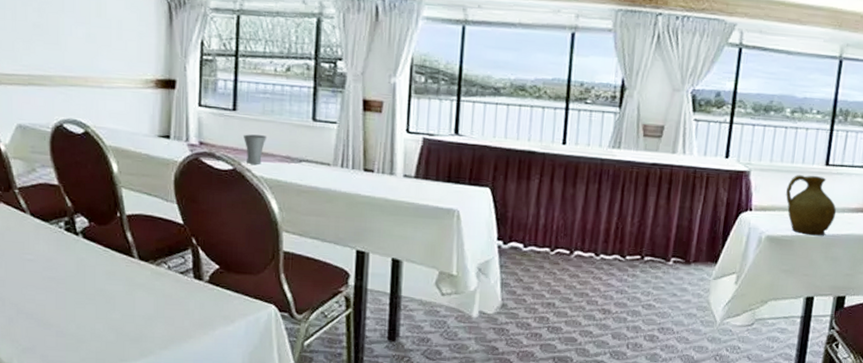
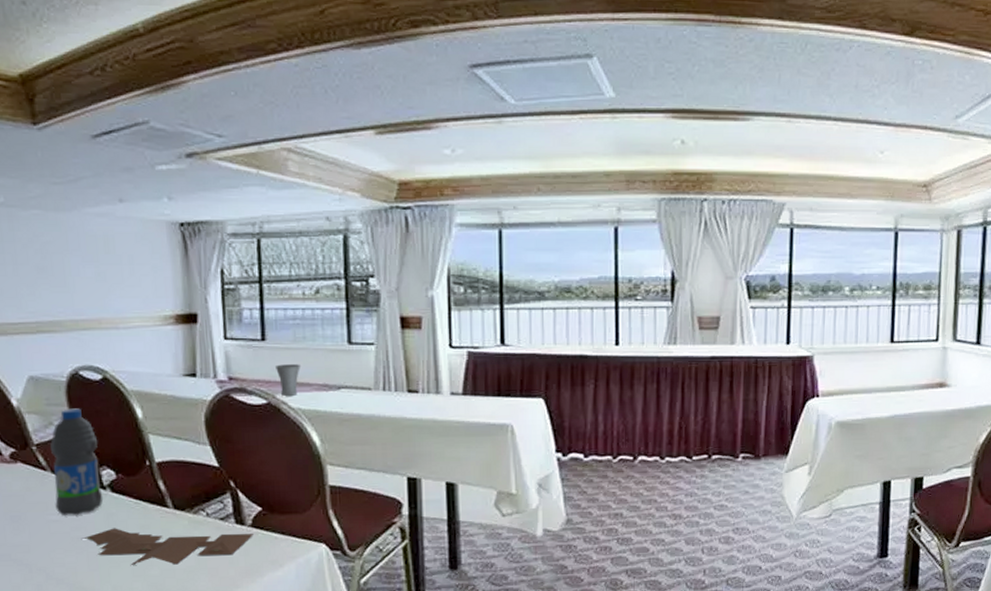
water bottle: none [31,157,75,257] -> present [50,408,104,515]
papers: none [52,271,209,311] -> present [81,528,253,566]
pitcher: present [786,175,837,236] -> none [852,354,906,417]

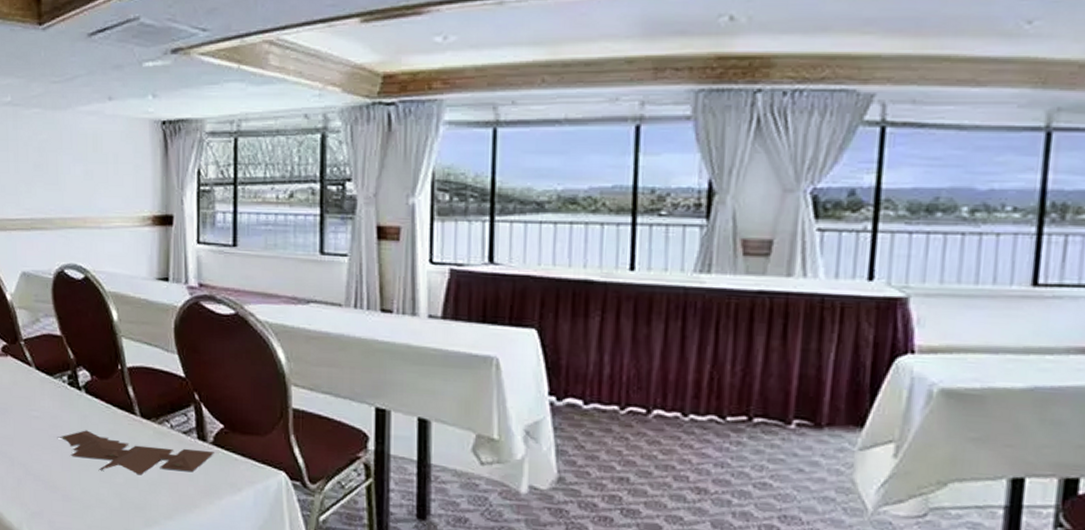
water bottle: present [50,408,104,515] -> none [36,306,79,413]
cup: present [276,364,302,396] -> none [245,273,271,307]

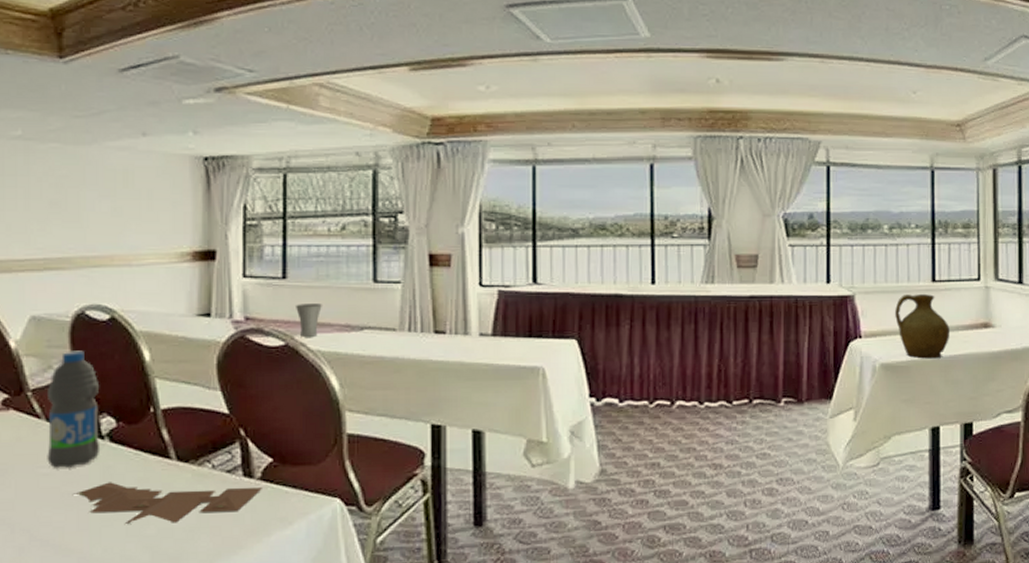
water bottle: none [36,306,79,413] -> present [47,350,101,468]
cup: none [245,273,271,307] -> present [296,303,323,337]
pitcher: none [968,300,1056,389] -> present [895,293,951,359]

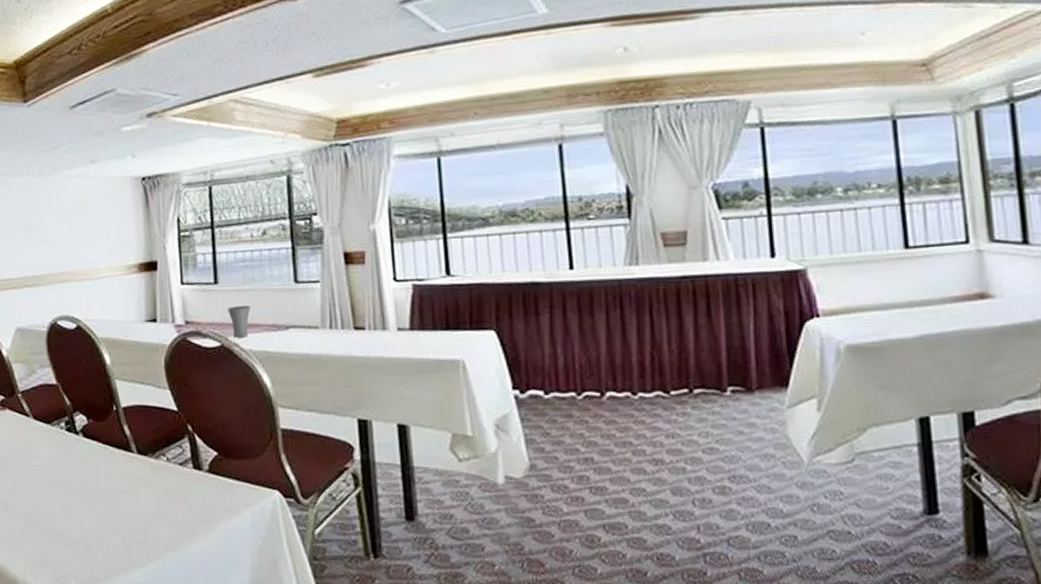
water bottle: present [47,350,101,468] -> none [33,356,77,460]
papers: present [72,482,262,525] -> none [57,473,210,512]
pitcher: present [895,293,951,359] -> none [859,262,934,338]

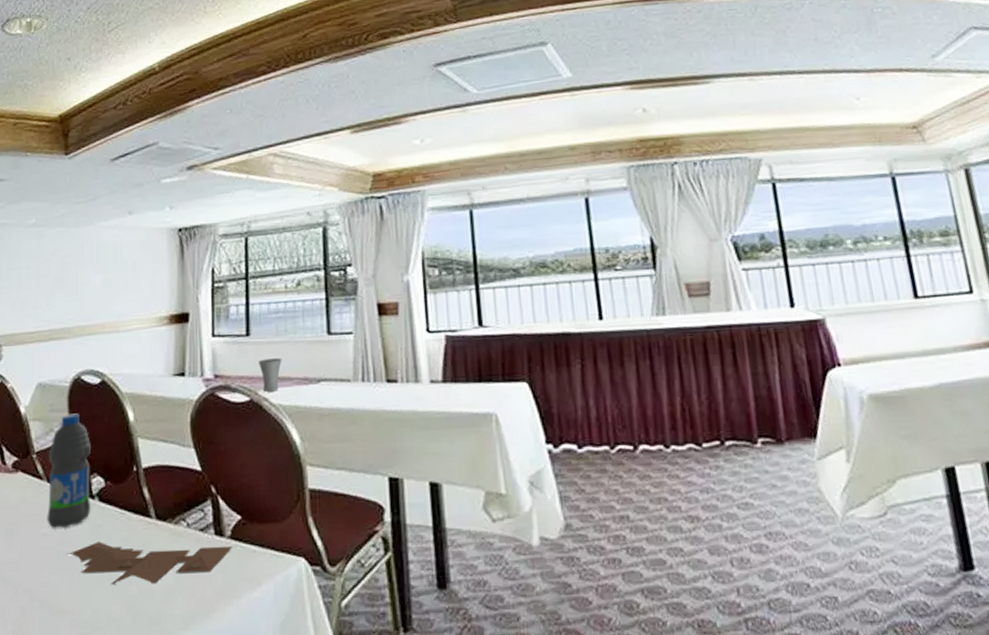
water bottle: none [33,356,77,460] -> present [47,413,91,528]
papers: none [57,473,210,512] -> present [67,541,232,586]

